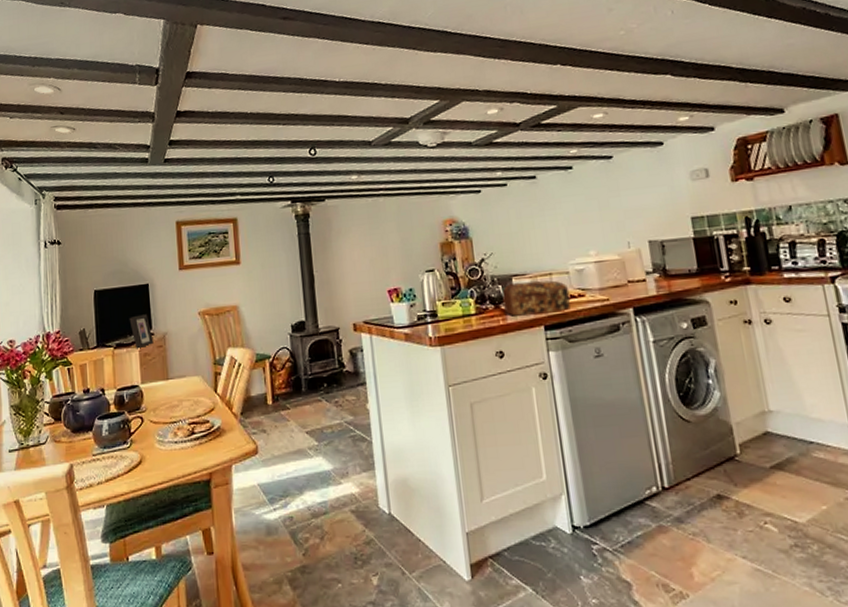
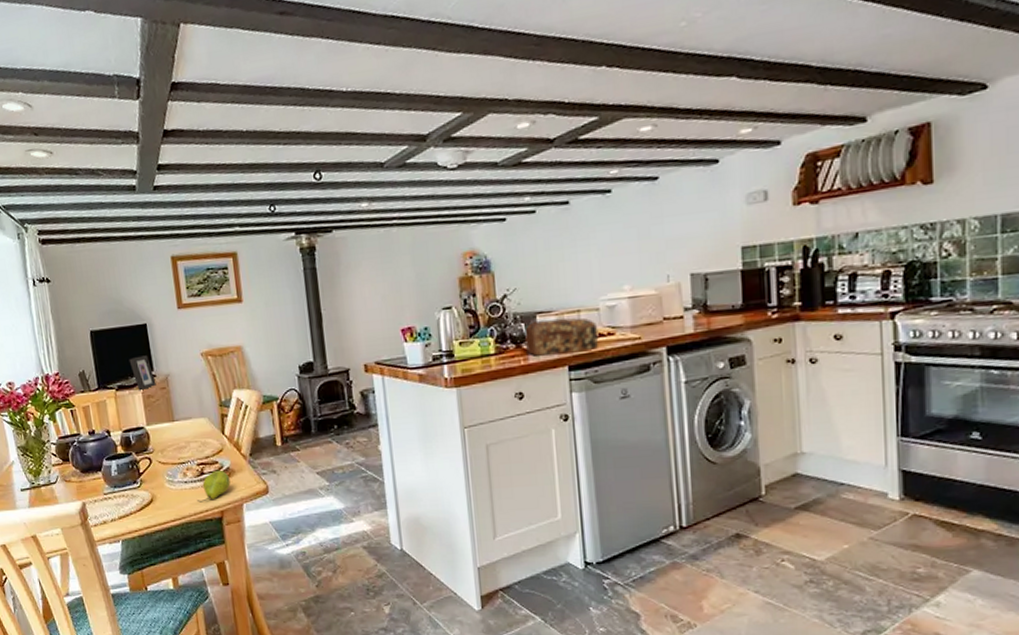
fruit: none [185,429,220,464] -> present [196,469,231,503]

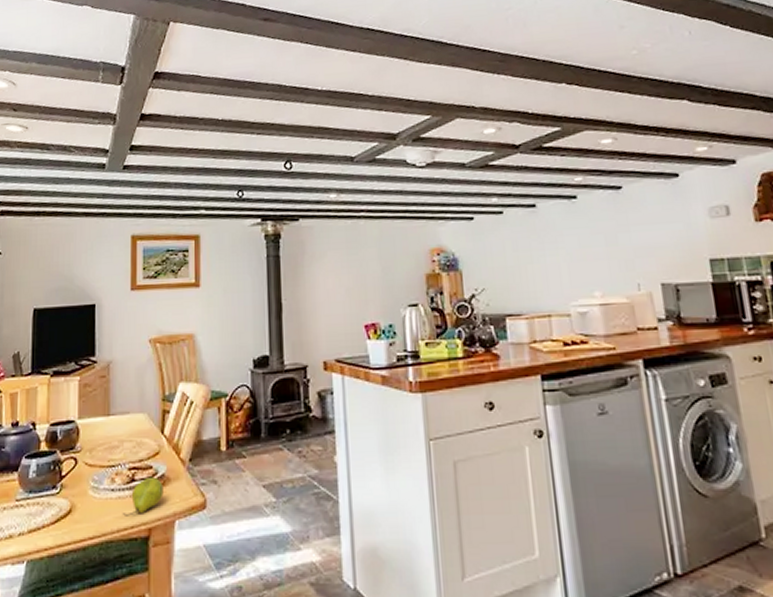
picture frame: present [129,355,156,391] -> none [70,339,96,379]
bread loaf: present [524,317,599,356] -> none [493,322,572,362]

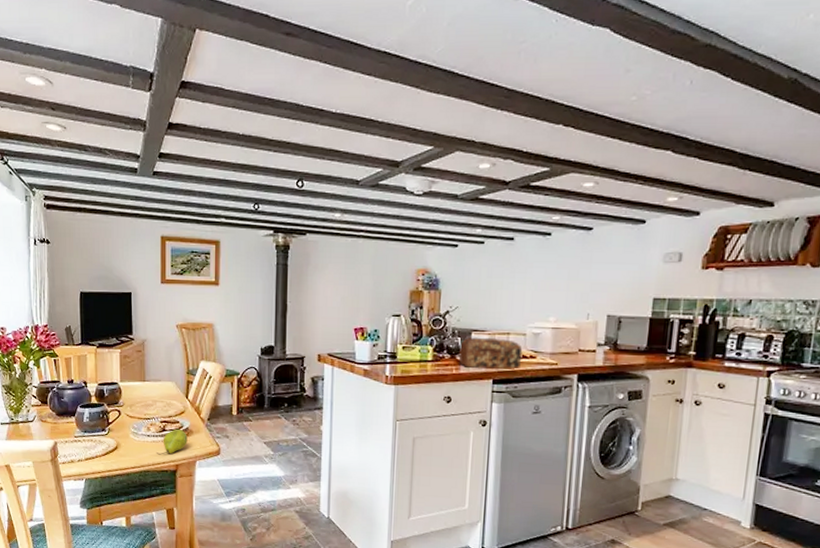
bread loaf: none [493,322,572,362] -> present [458,337,523,370]

